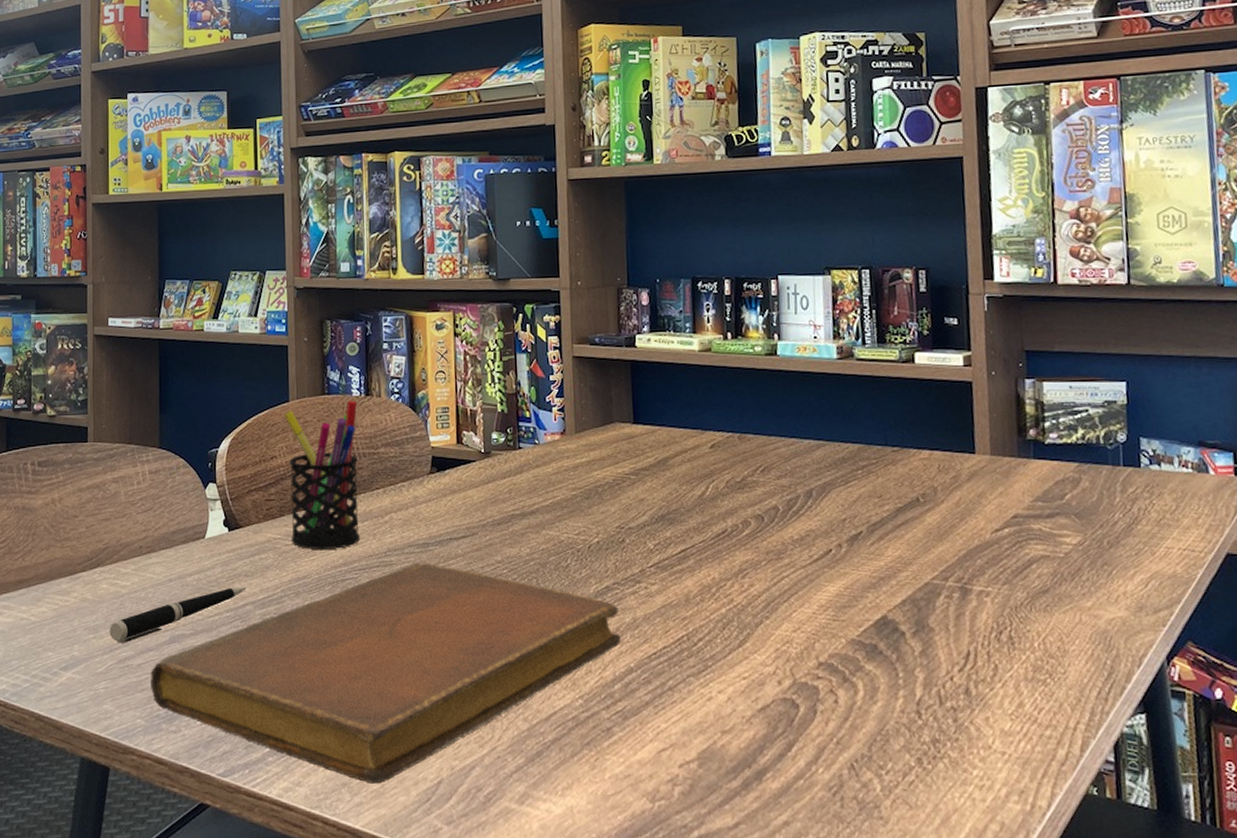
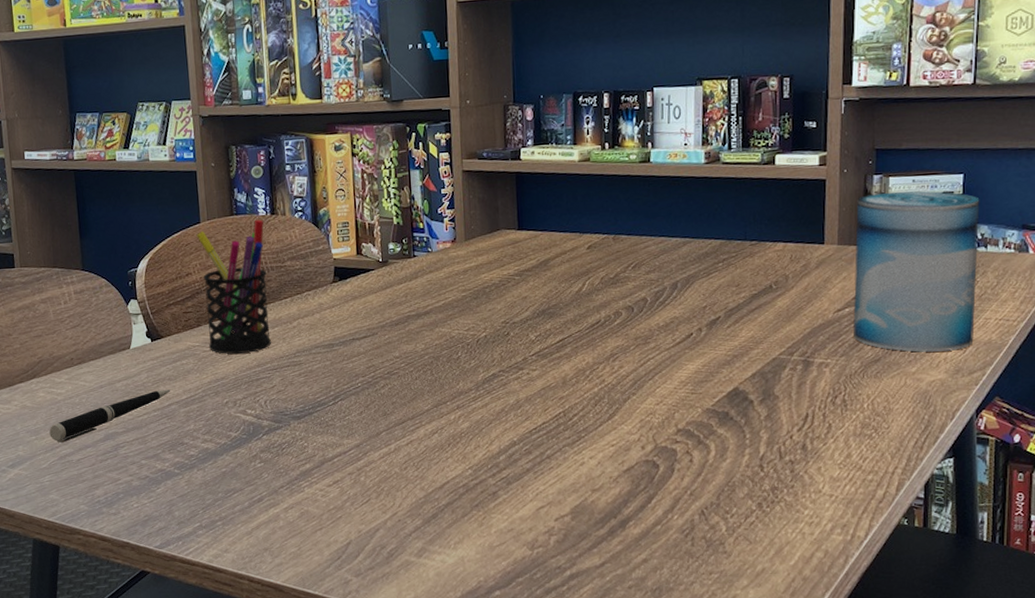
notebook: present [151,563,621,784] -> none [89,361,505,547]
beverage can: none [1008,398,1156,584] -> present [853,191,980,352]

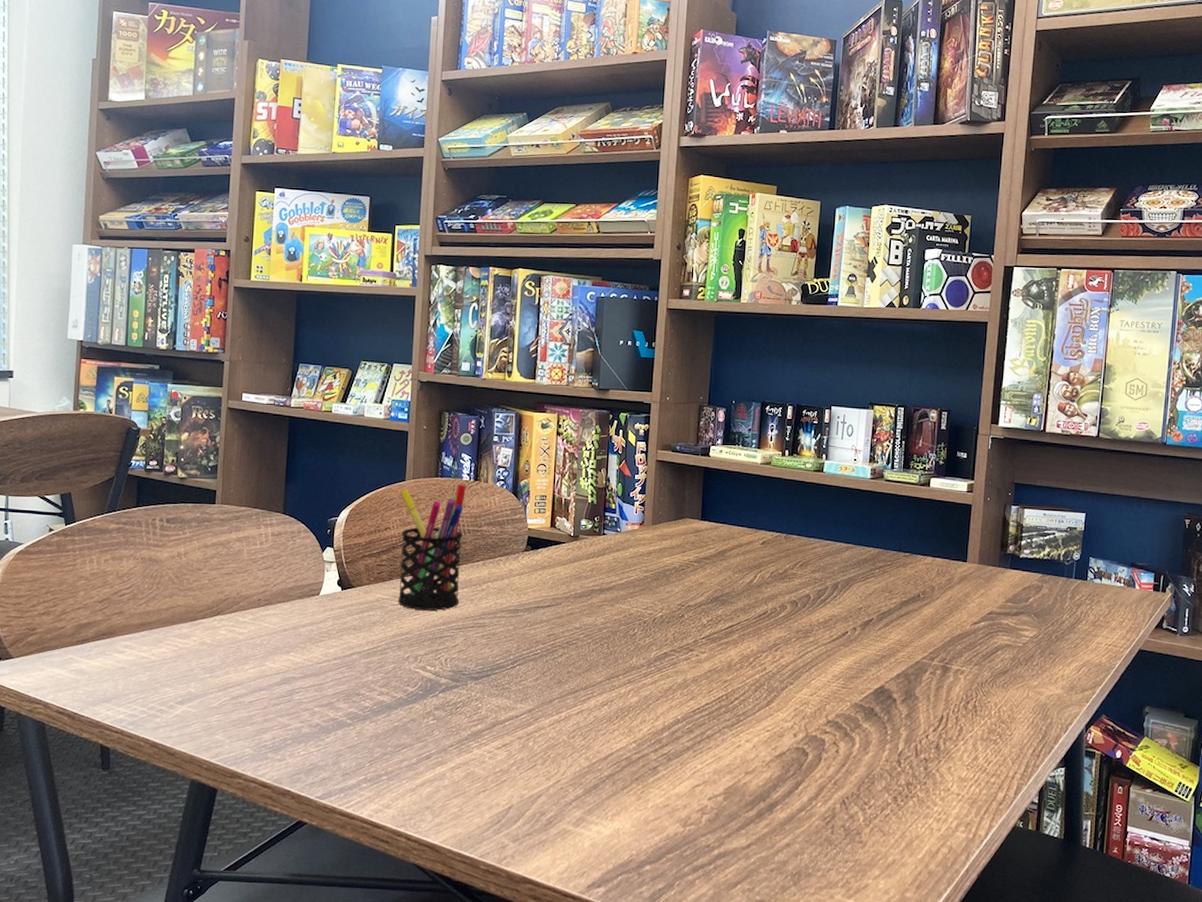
pen: present [49,389,171,444] -> none [225,638,354,684]
beverage can: present [853,191,980,352] -> none [987,521,1098,669]

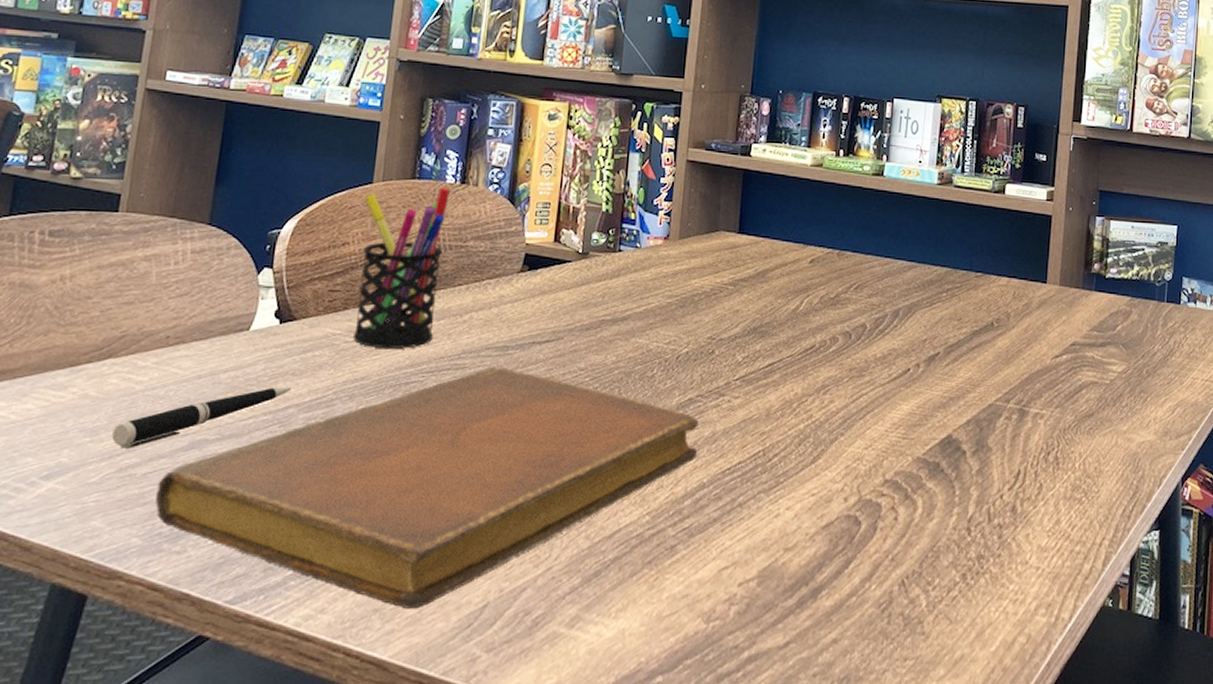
pen: none [225,638,354,684] -> present [112,387,292,450]
notebook: none [260,626,673,808] -> present [155,367,699,609]

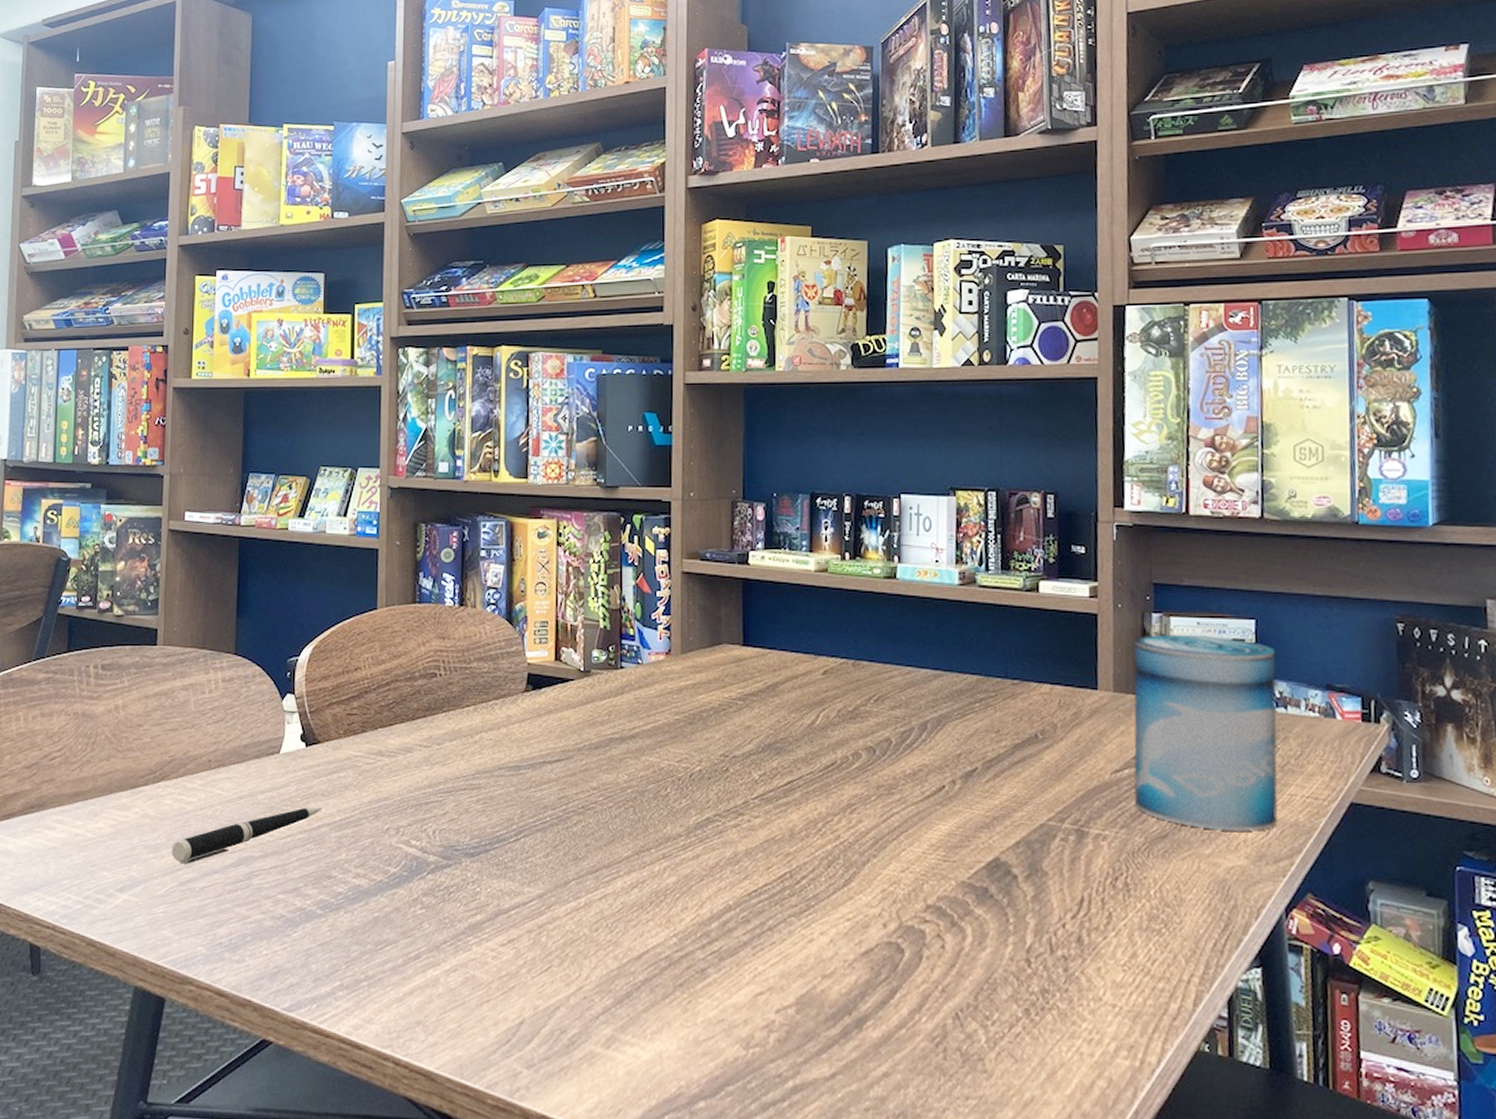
notebook: present [155,367,699,609] -> none [214,787,720,1023]
pen holder: present [352,187,450,349] -> none [371,610,450,769]
beverage can: none [1070,235,1191,410] -> present [1133,634,1278,831]

